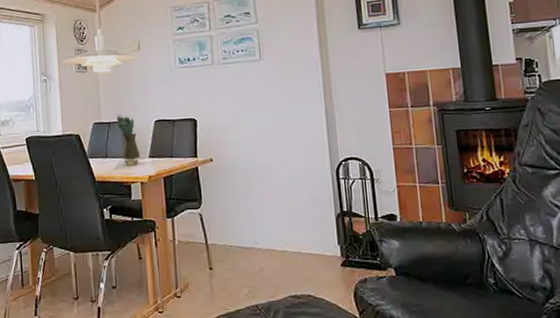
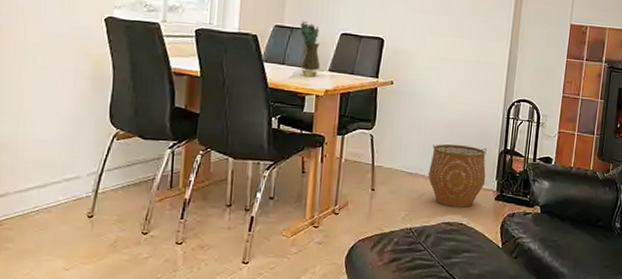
basket: none [264,212,327,278] -> present [427,143,487,208]

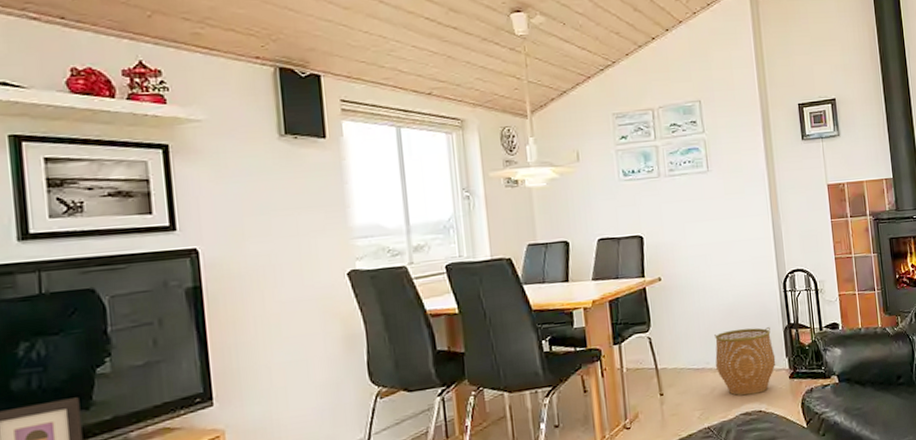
vase: present [299,20,321,78] -> none [553,233,583,292]

